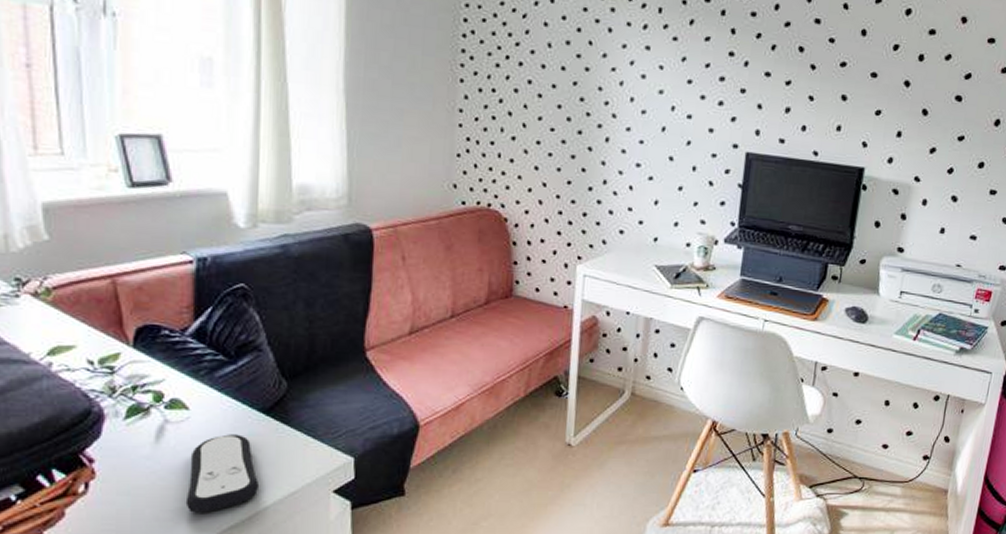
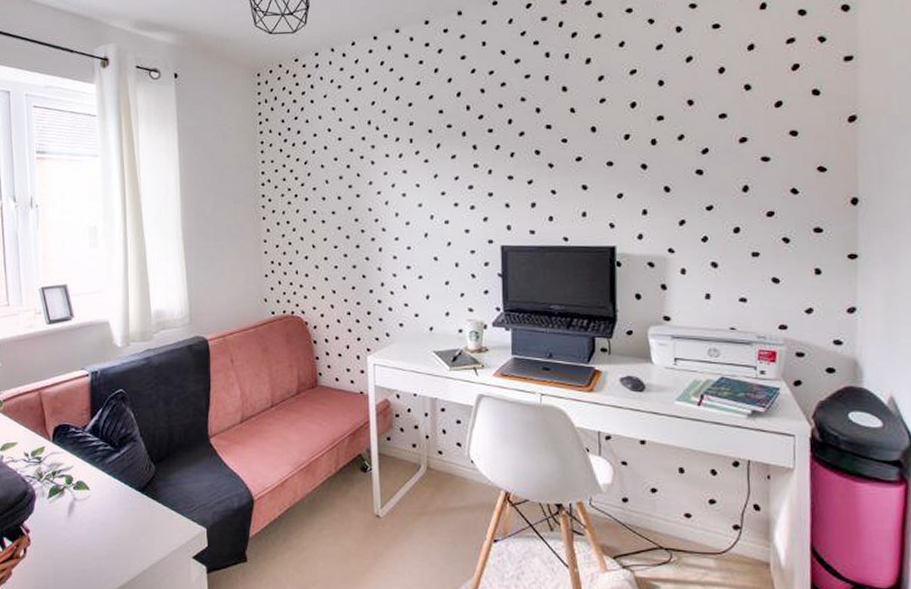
remote control: present [185,434,259,513] -> none [89,509,139,574]

